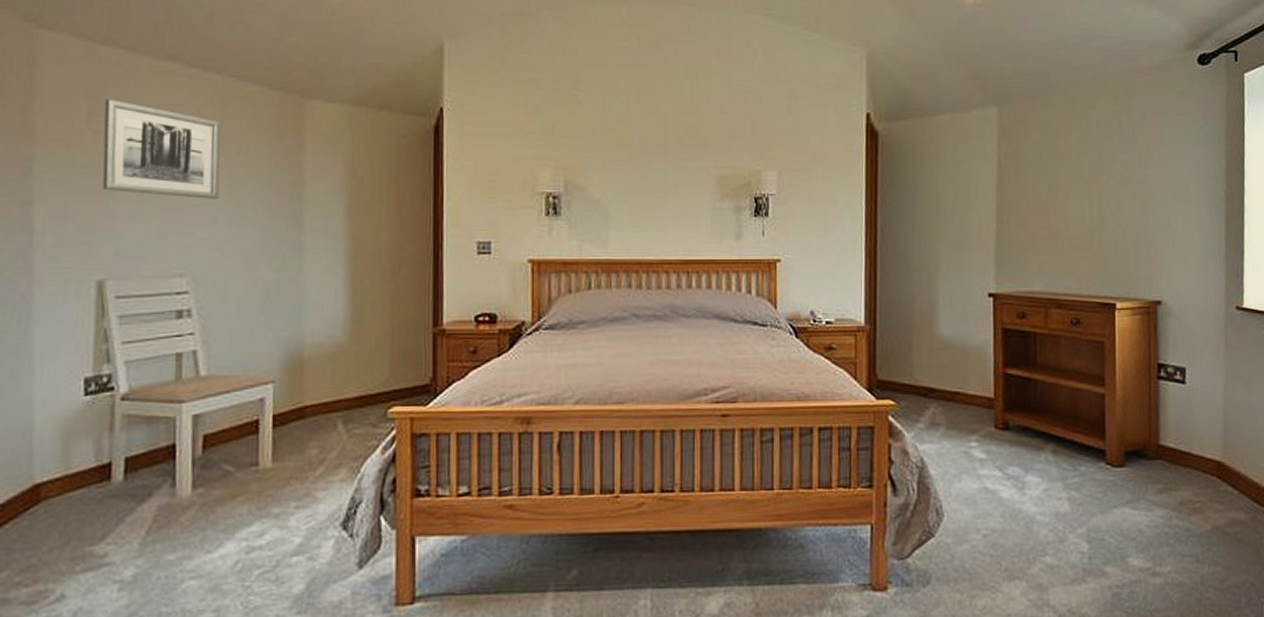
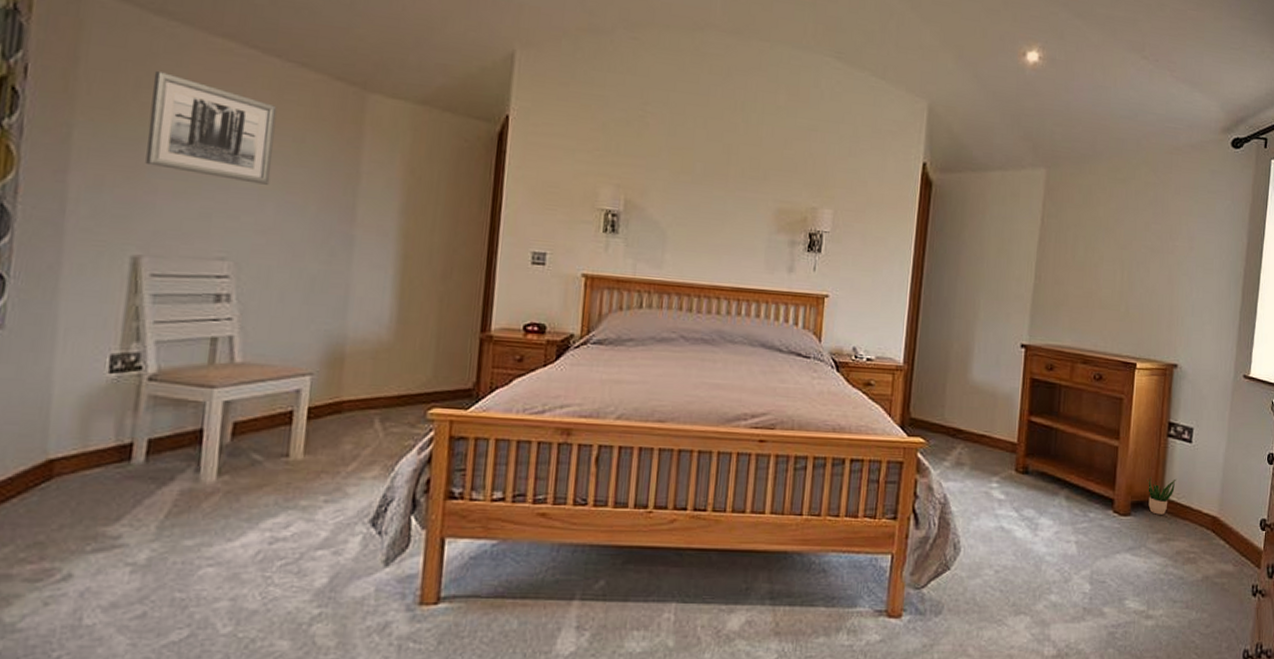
potted plant: none [1140,423,1173,464] -> present [1147,476,1177,515]

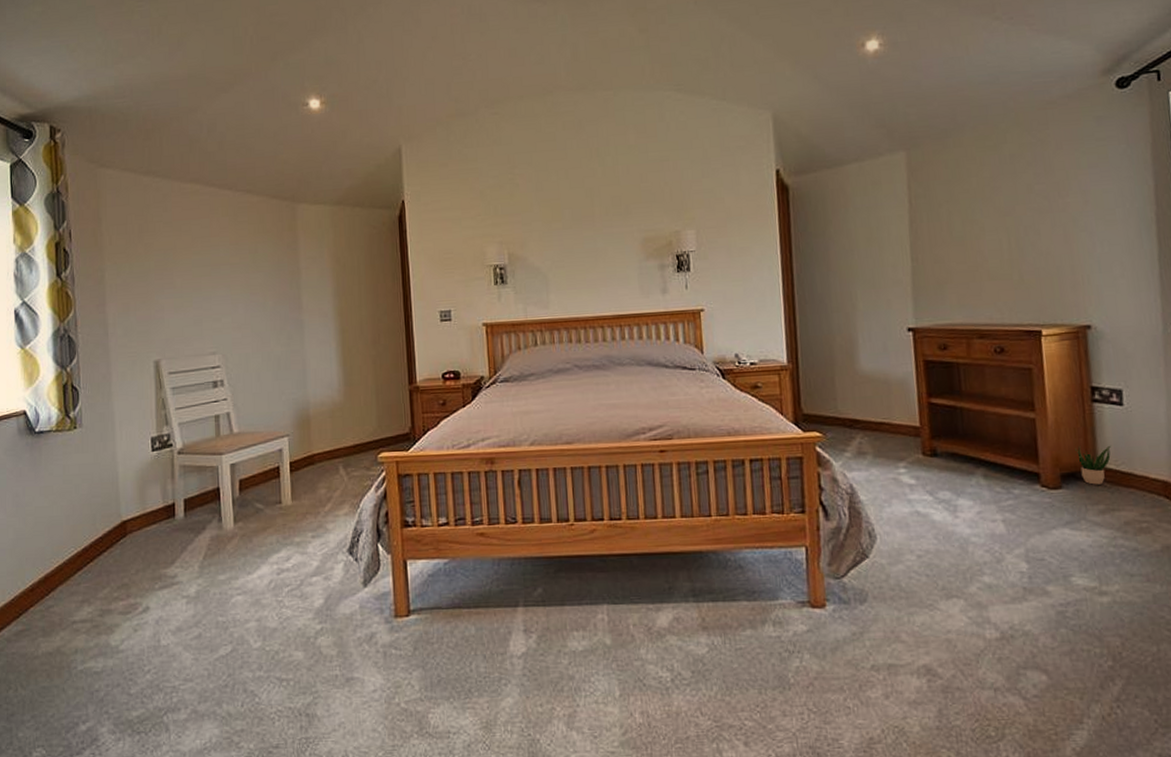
wall art: present [145,71,277,185] -> none [150,218,238,291]

